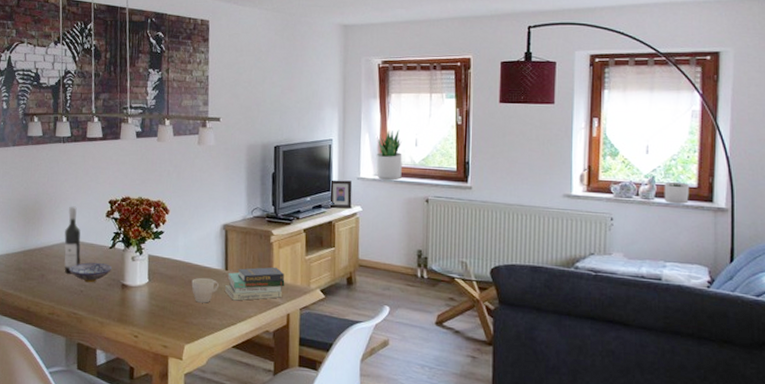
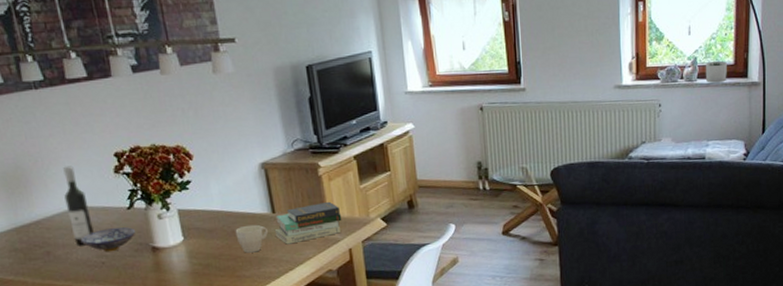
picture frame: present [329,180,352,209] -> none [375,96,403,130]
planter: present [376,129,402,181] -> none [421,33,452,92]

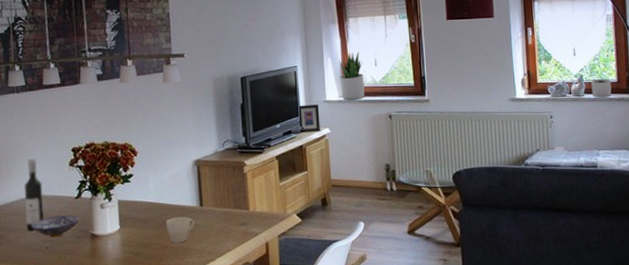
books: present [274,201,342,245] -> none [200,197,261,236]
picture frame: none [375,96,403,130] -> present [297,104,320,134]
planter: none [421,33,452,92] -> present [339,51,365,101]

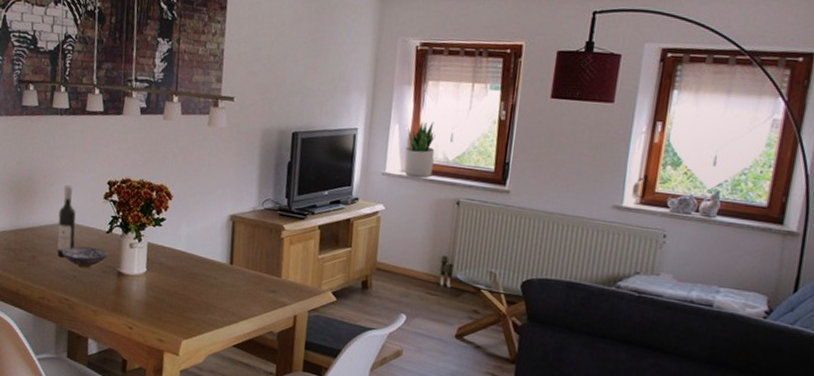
cup: present [166,216,194,243] -> none [192,270,222,298]
picture frame: present [297,104,320,134] -> none [349,173,376,207]
planter: present [590,79,612,98] -> none [727,199,758,225]

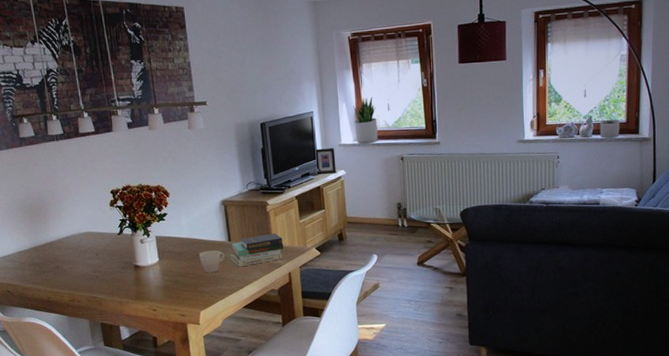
bottle: present [57,185,76,257] -> none [72,200,92,262]
bowl: present [61,246,109,269] -> none [81,249,123,268]
cup: none [192,270,222,298] -> present [199,250,224,273]
books: none [227,263,294,298] -> present [229,233,284,267]
picture frame: none [349,173,376,207] -> present [314,148,336,175]
planter: none [727,199,758,225] -> present [599,120,620,139]

